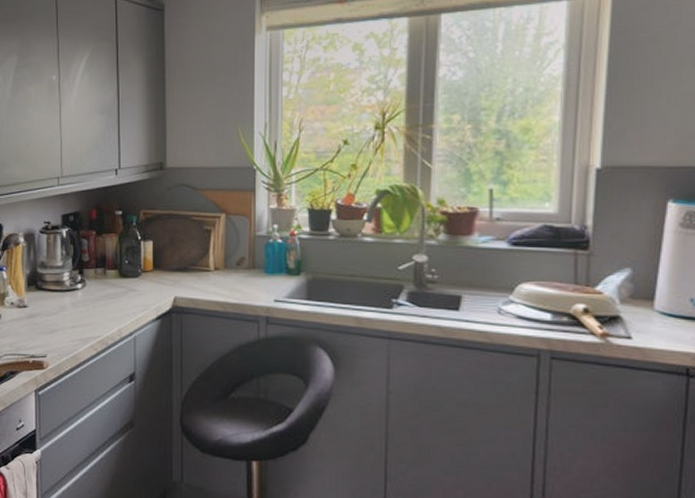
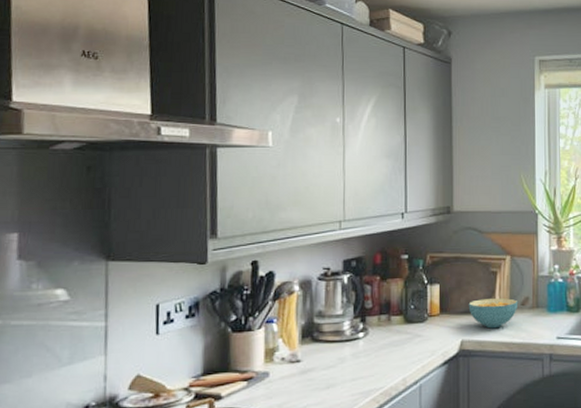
cereal bowl: none [181,257,234,287] -> present [468,298,519,329]

